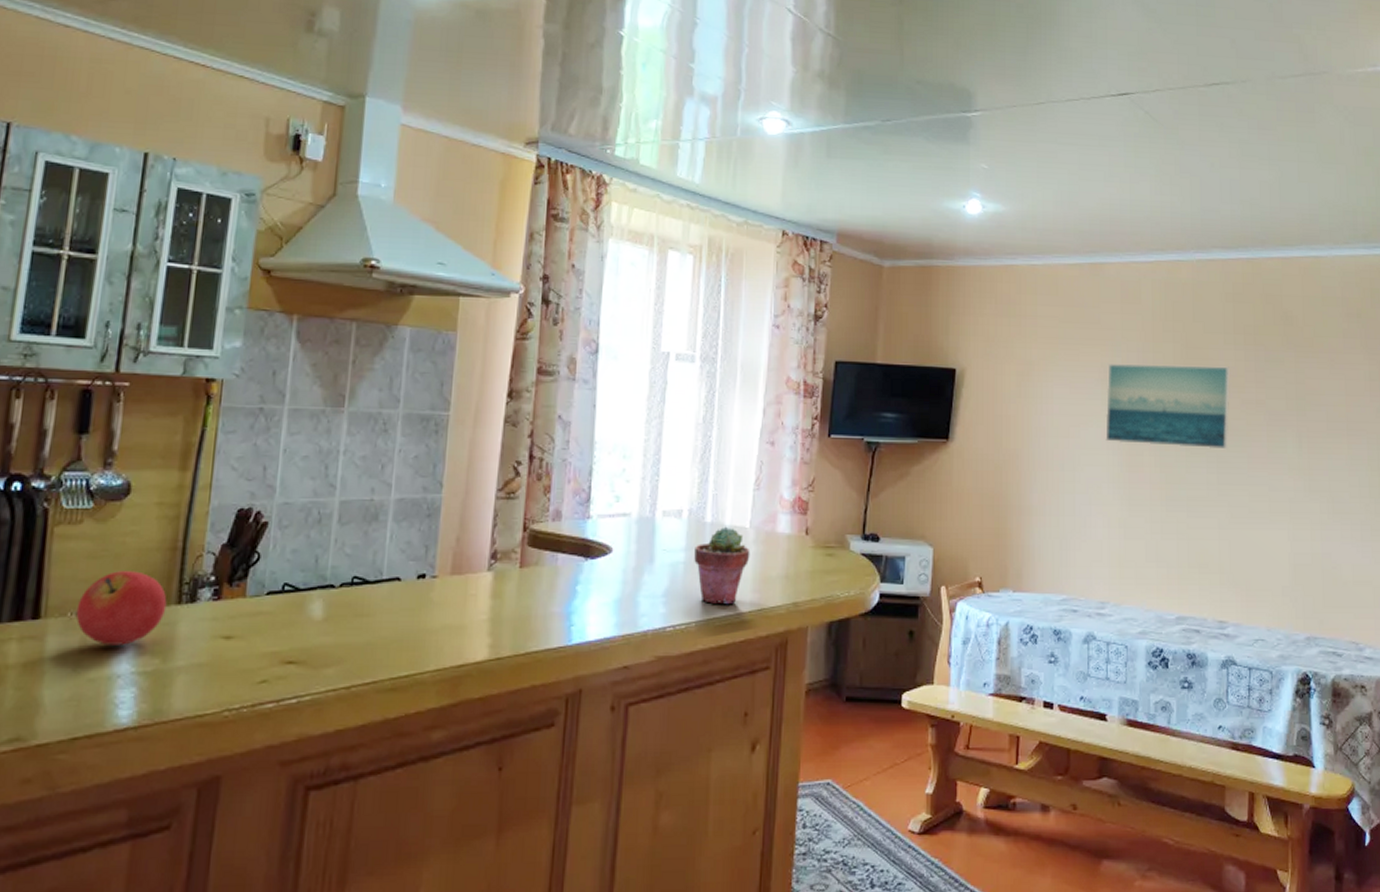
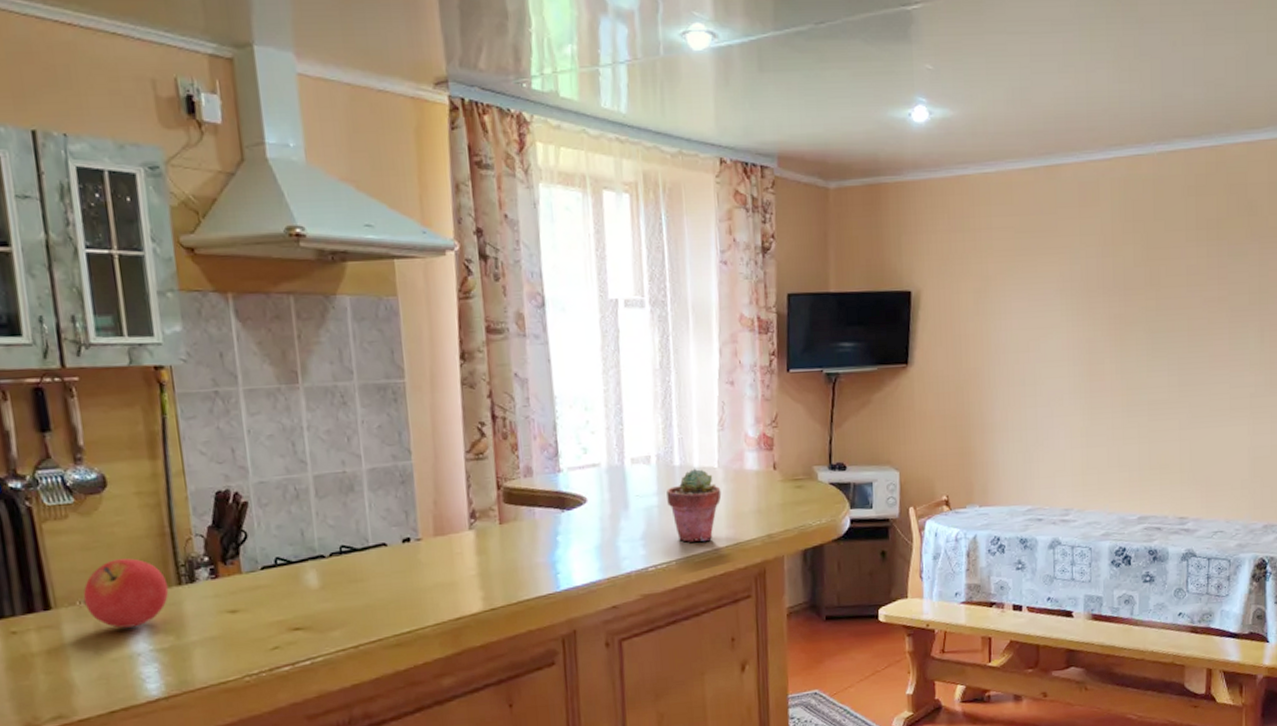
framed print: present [1105,364,1230,450] -> none [1065,264,1192,354]

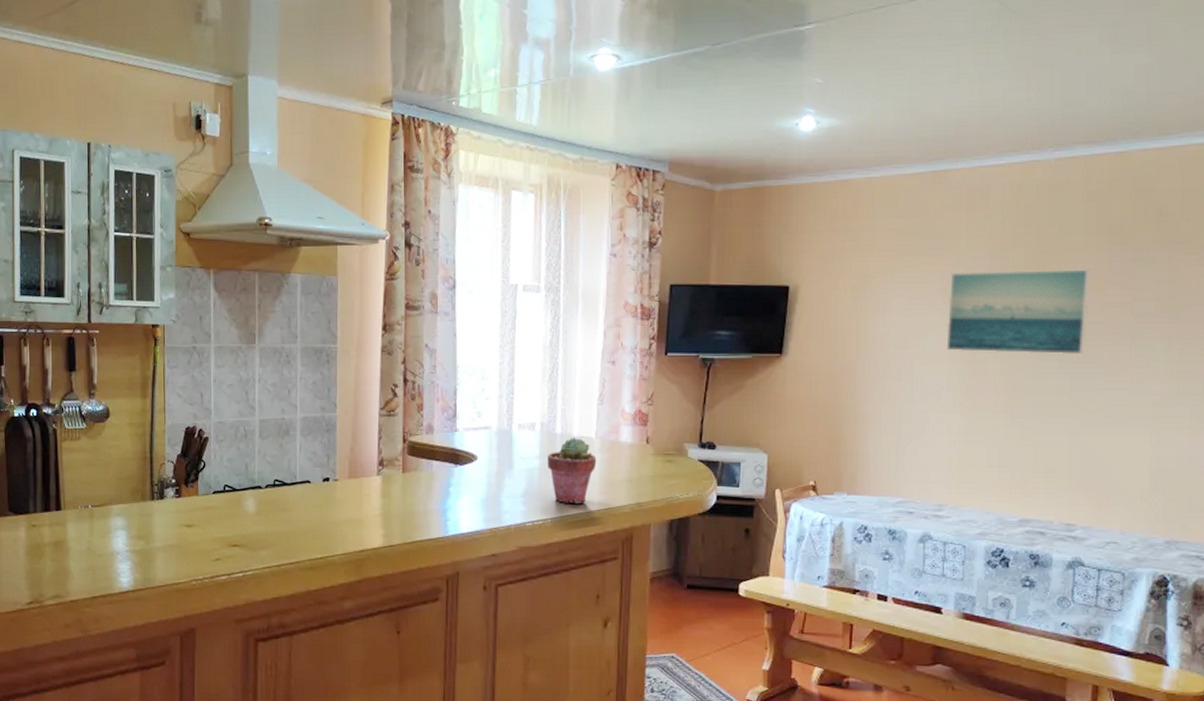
fruit: present [83,558,169,628] -> none [84,475,144,531]
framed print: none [1065,264,1192,354] -> present [946,269,1089,355]

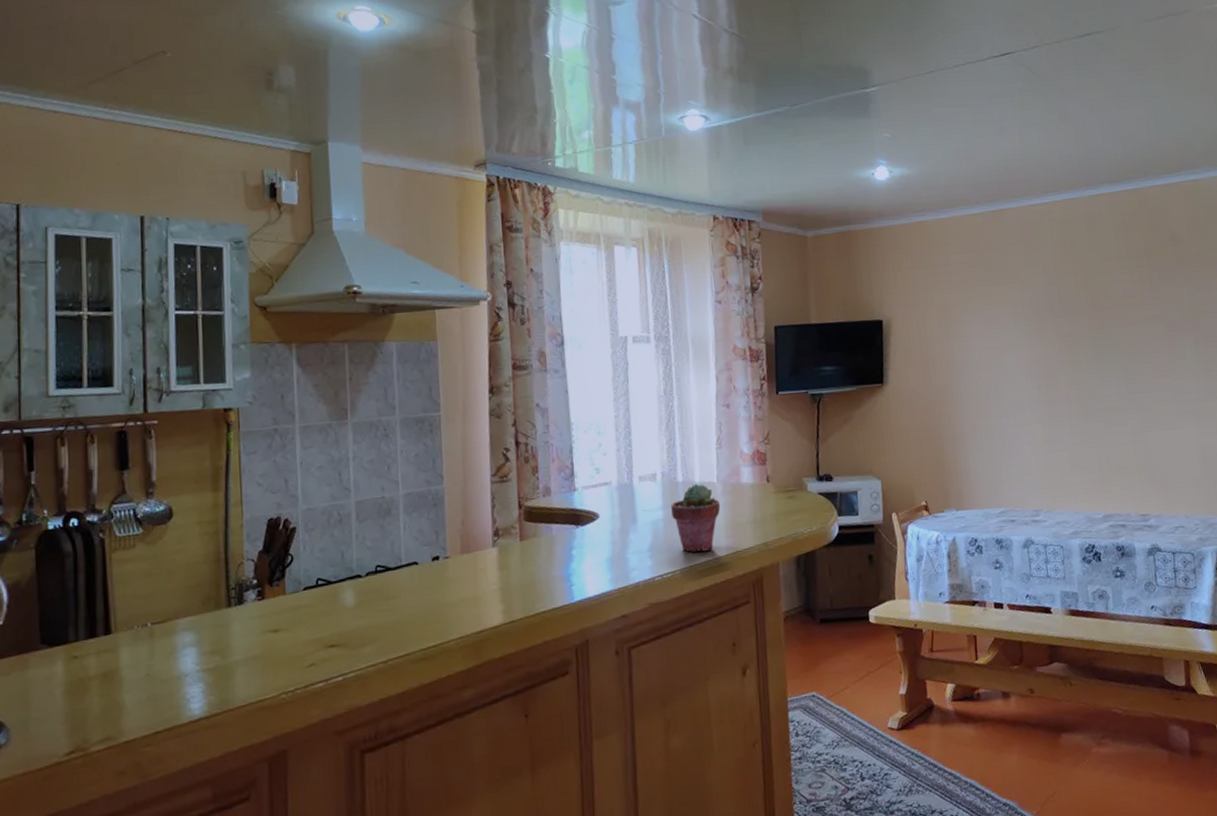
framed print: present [946,269,1089,355] -> none [1018,288,1133,369]

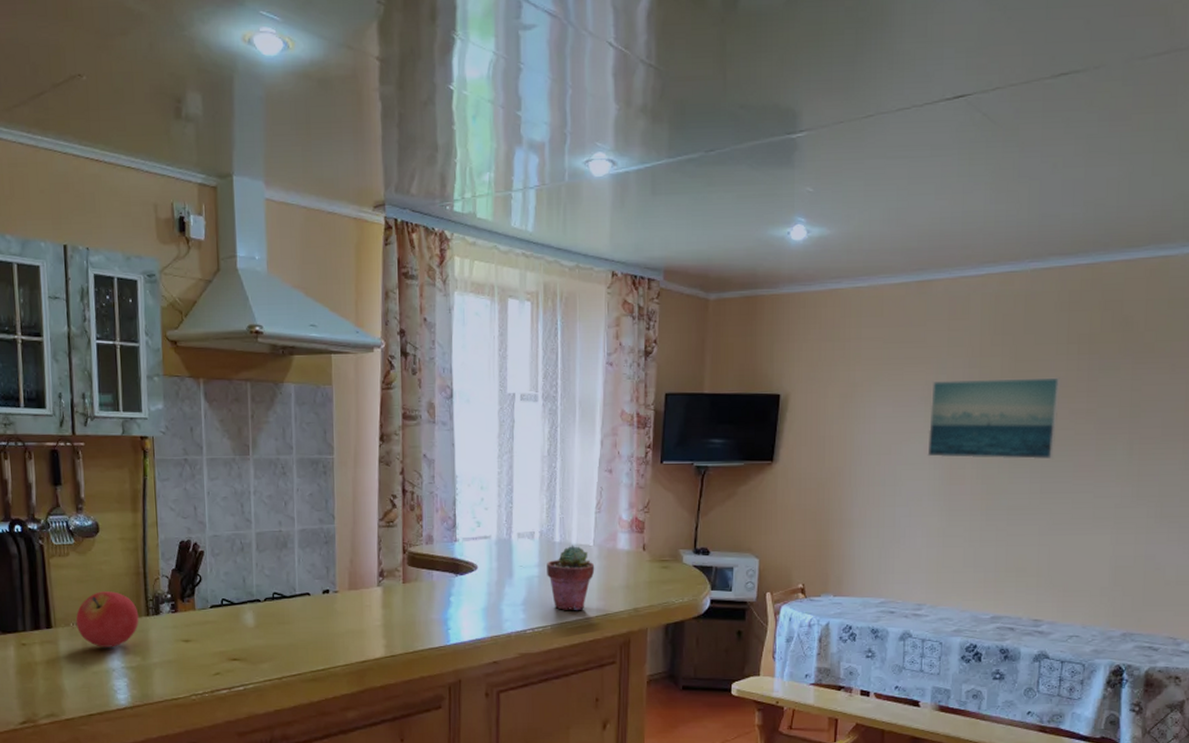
fruit: none [141,583,219,650] -> present [76,591,139,647]
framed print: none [1018,288,1133,369] -> present [927,377,1060,460]

